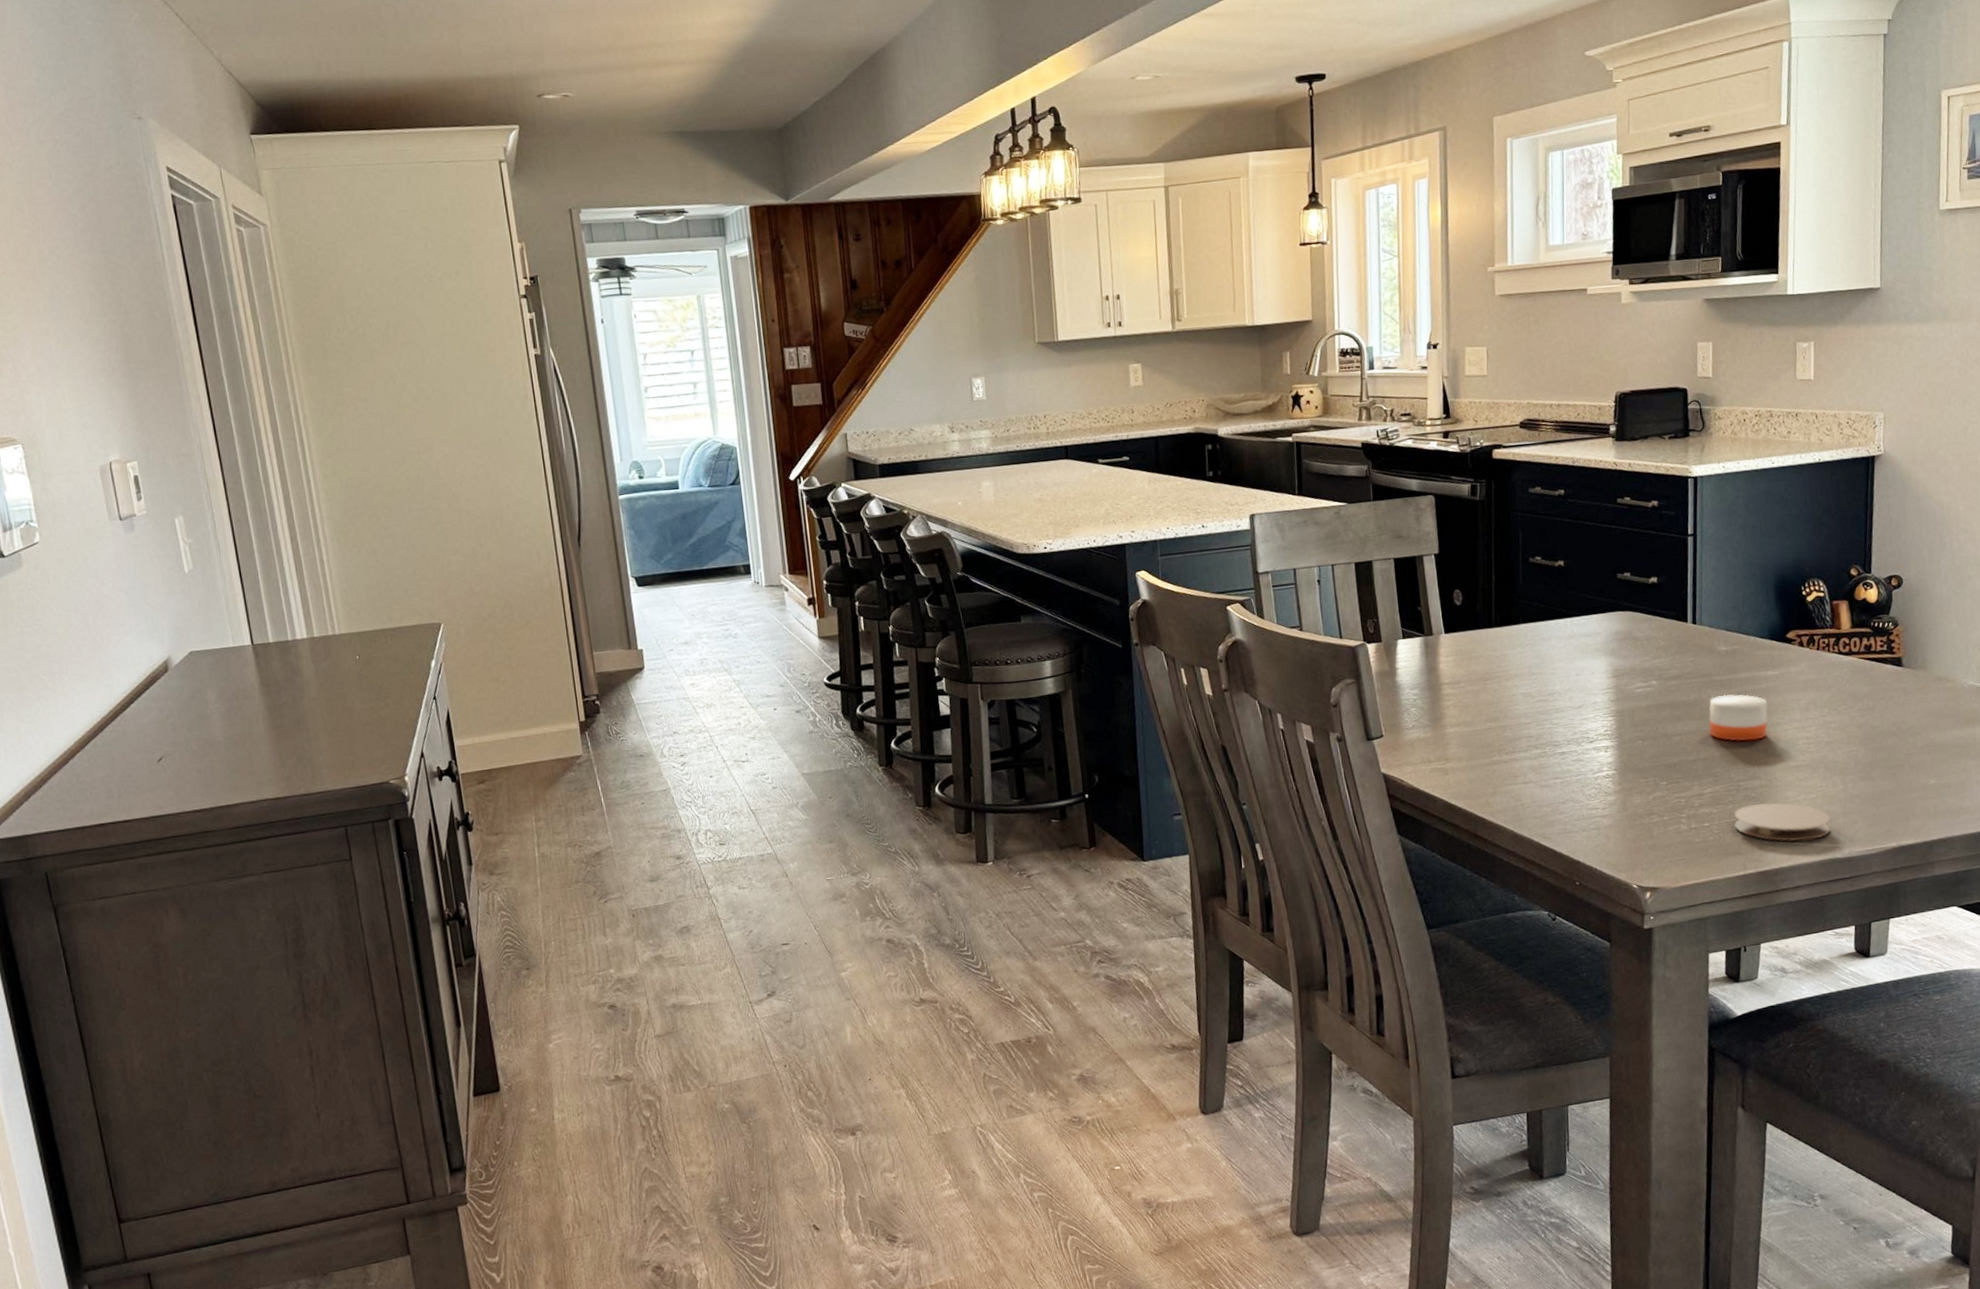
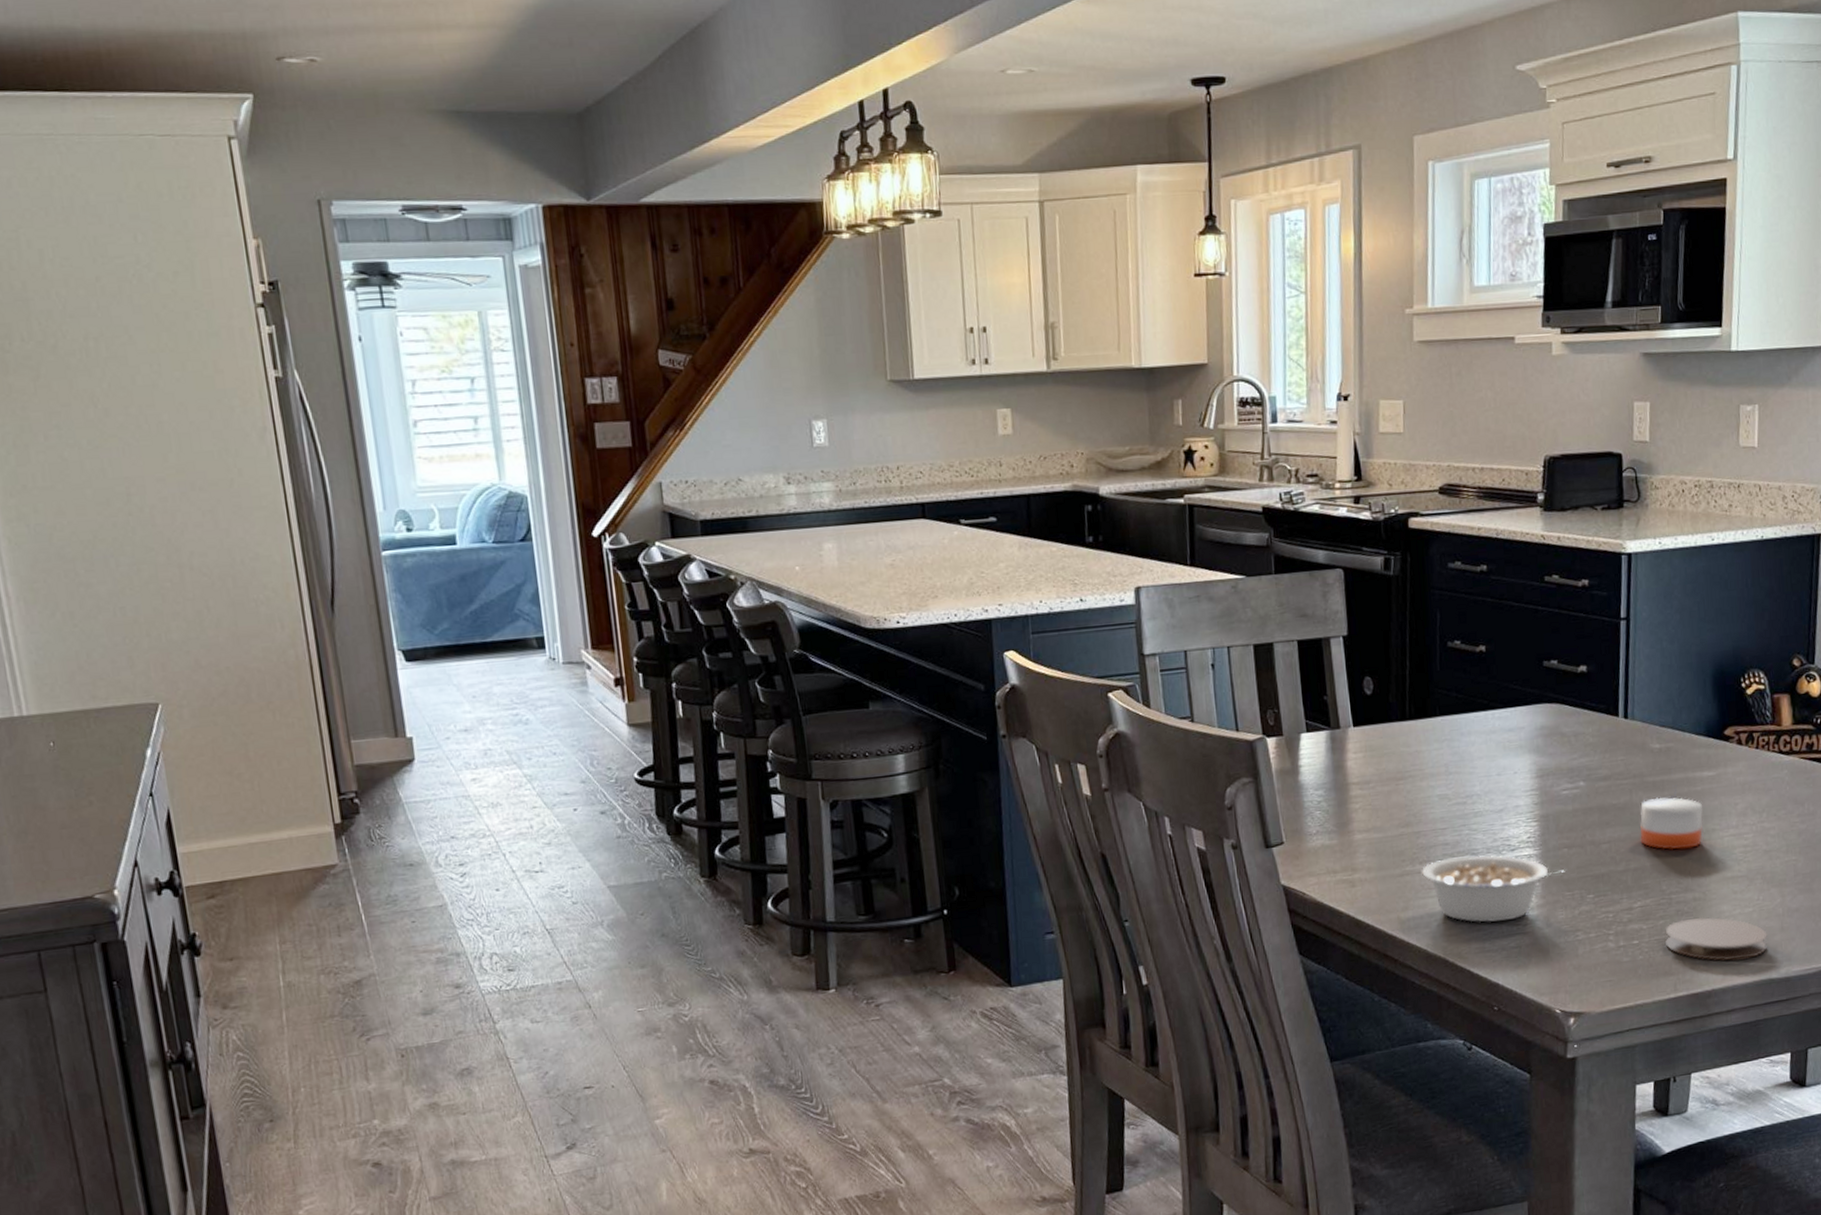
legume: none [1508,746,1642,807] -> present [1422,855,1568,923]

